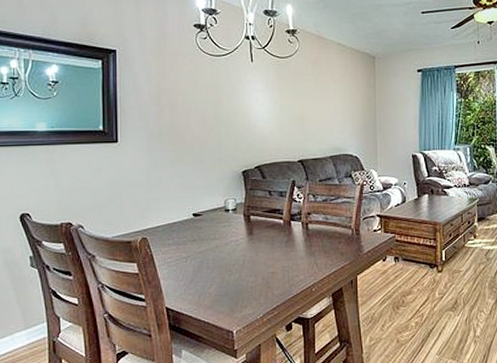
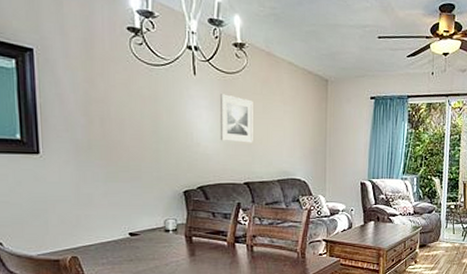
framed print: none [274,77,306,122] -> present [219,94,253,143]

